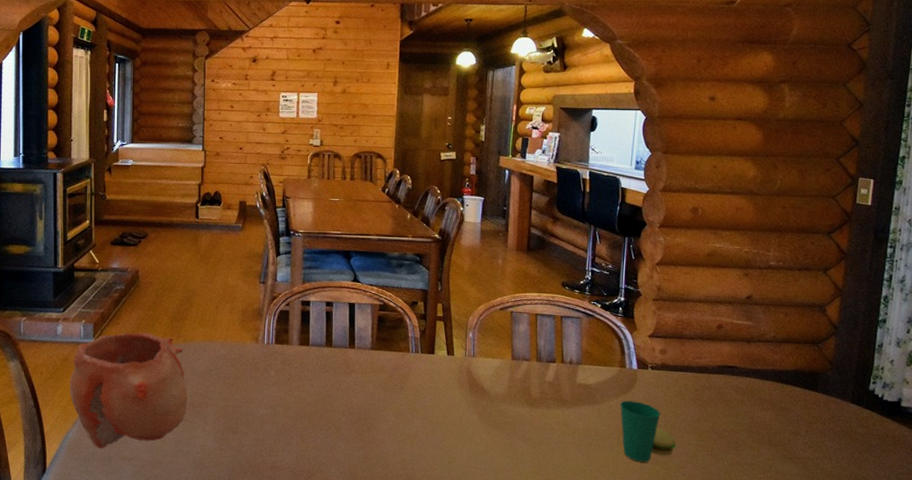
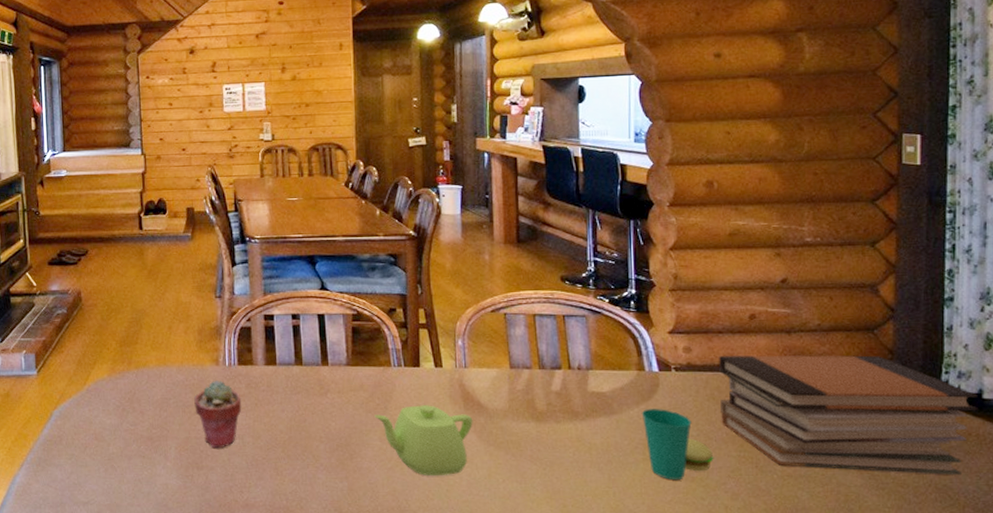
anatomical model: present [69,332,188,449] -> none [13,360,145,494]
potted succulent: none [234,356,276,416] -> present [194,380,242,448]
teapot: none [391,387,476,449] -> present [374,405,473,475]
book stack: none [685,359,897,468] -> present [719,355,978,475]

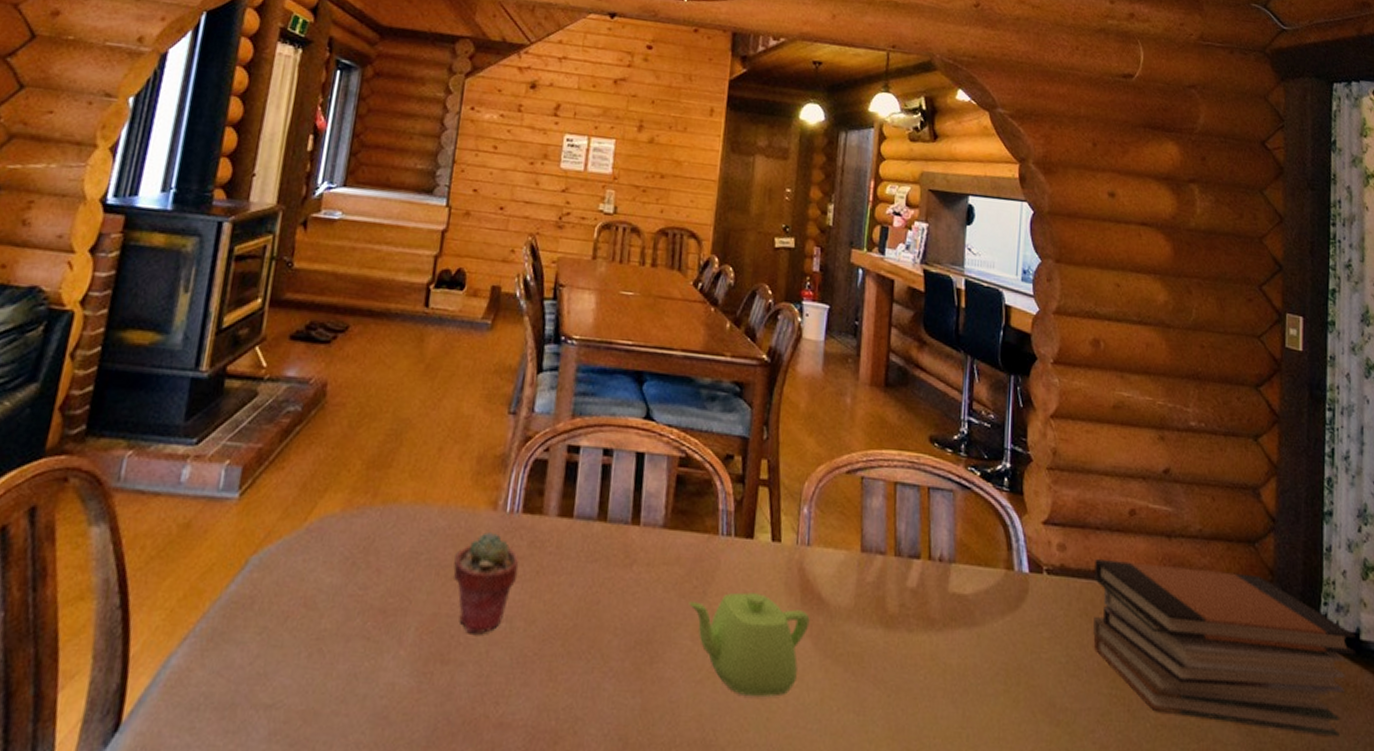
cup: present [641,408,714,481] -> none [1006,621,1083,723]

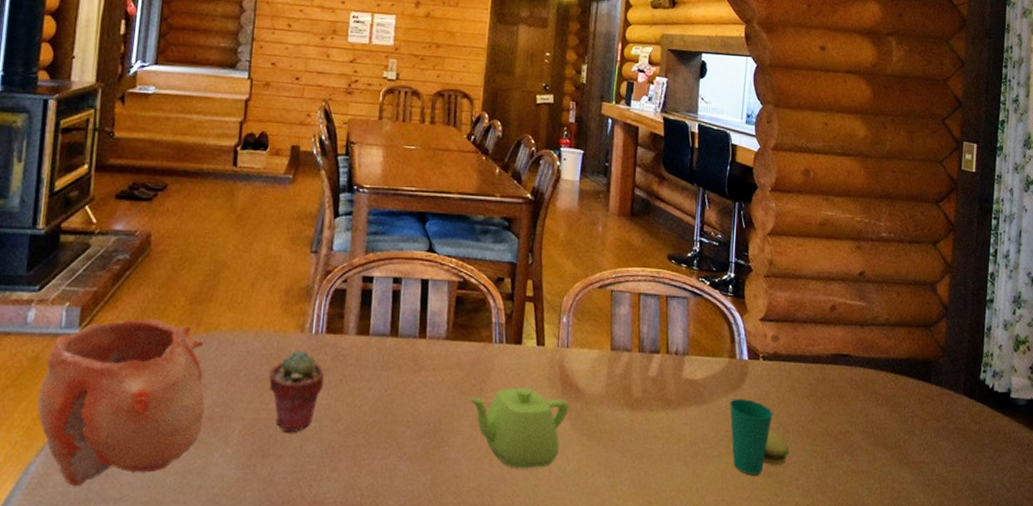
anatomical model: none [184,484,381,688] -> present [37,319,205,487]
cup: none [1006,621,1083,723] -> present [729,398,790,476]
book stack: present [1093,559,1356,736] -> none [799,346,1007,471]

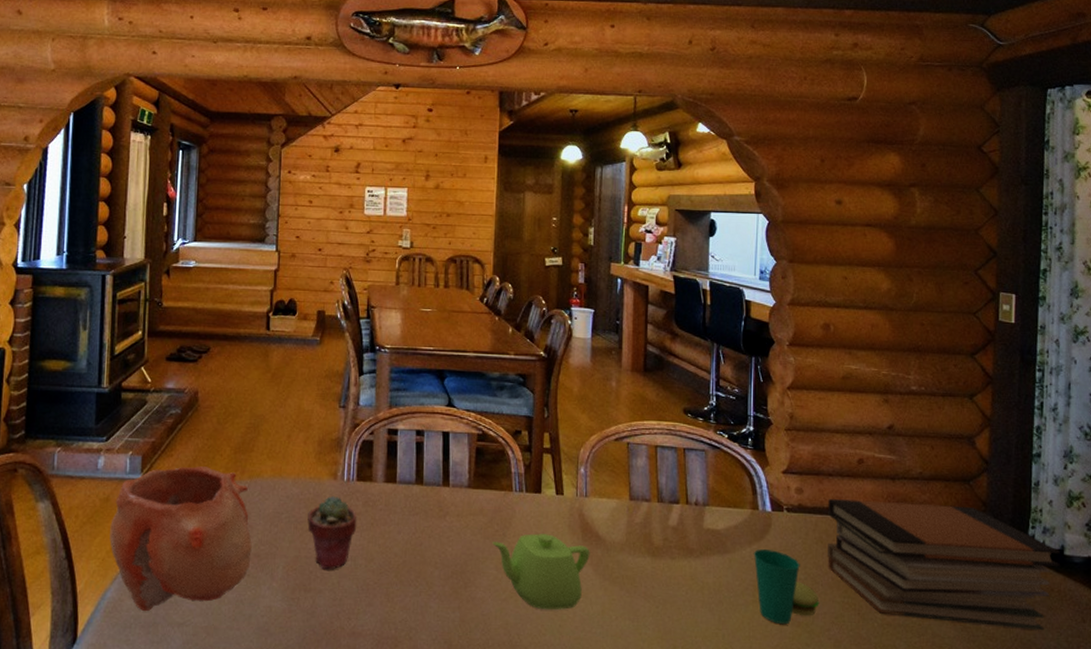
book stack: none [799,346,1007,471] -> present [828,499,1060,630]

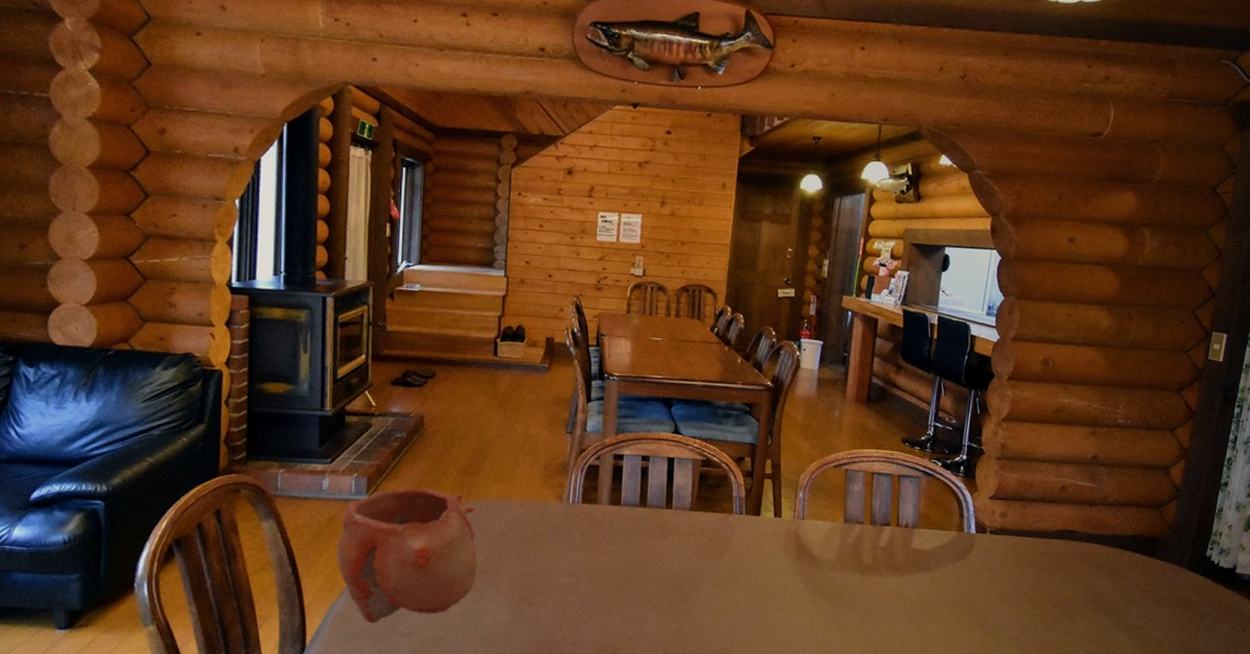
potted succulent: present [307,495,357,569] -> none [532,516,582,585]
teapot: present [492,533,590,610] -> none [711,553,803,621]
cup: present [753,548,820,625] -> none [955,566,1011,634]
book stack: present [828,499,1060,630] -> none [1021,523,1232,637]

